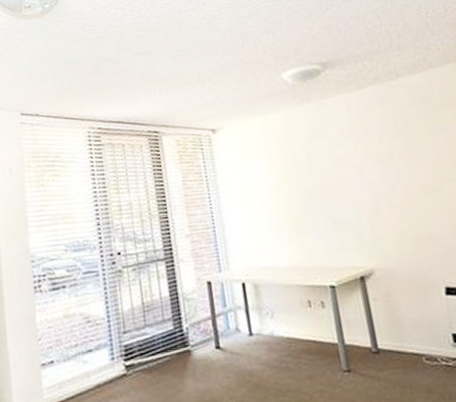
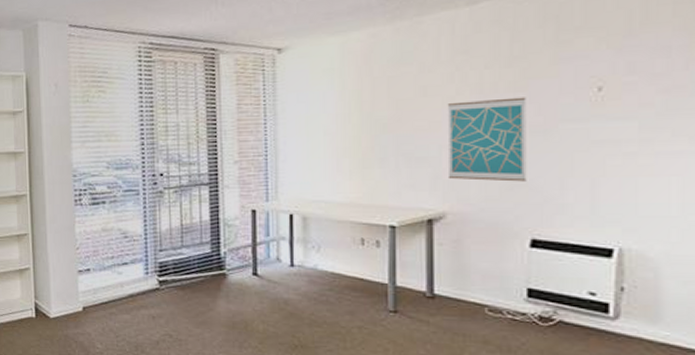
wall art: none [356,163,431,239] -> present [447,97,527,182]

